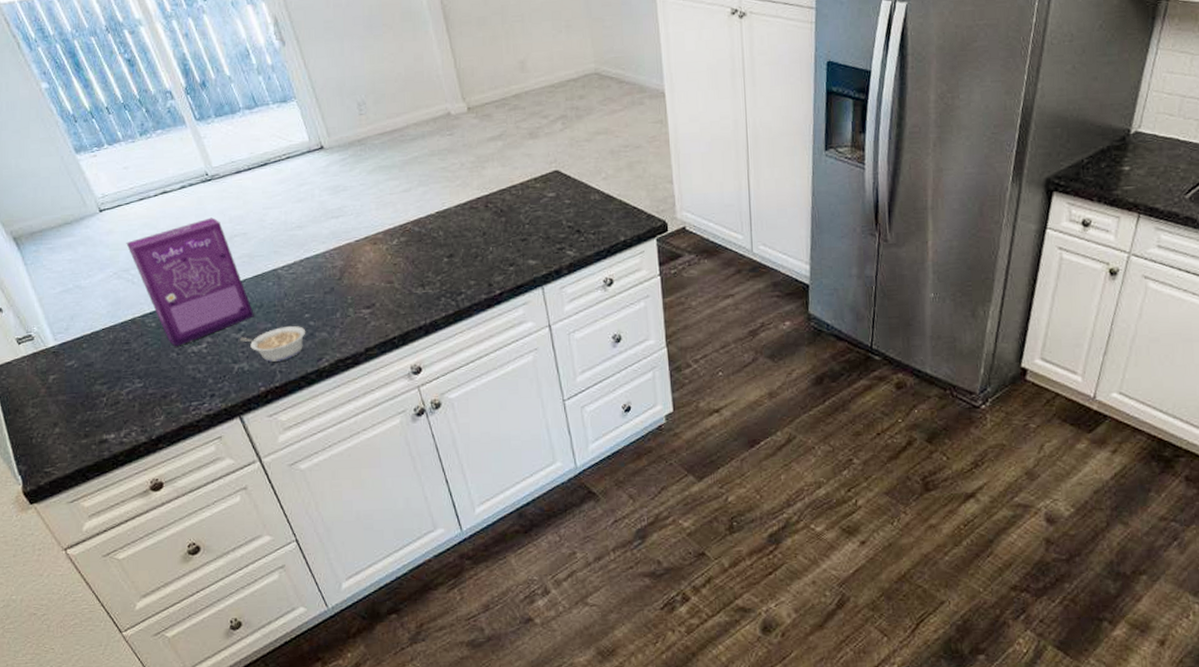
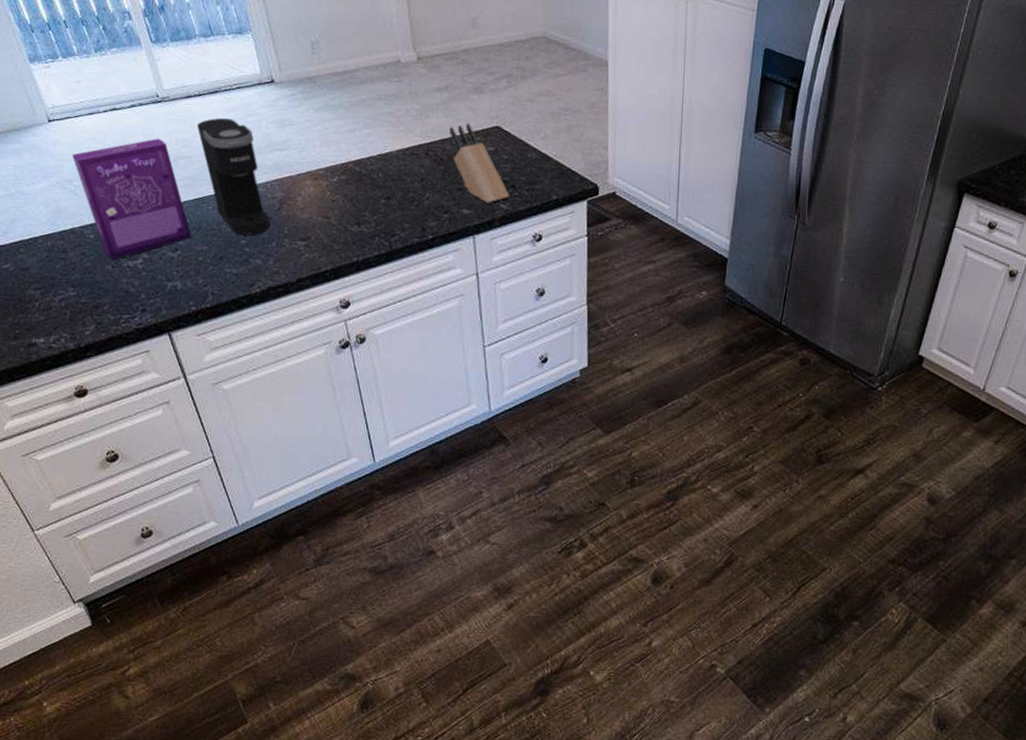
legume: present [240,325,306,362] -> none [176,250,241,283]
coffee maker: none [249,190,333,308] -> present [196,118,271,235]
knife block: none [507,170,576,251] -> present [450,123,510,203]

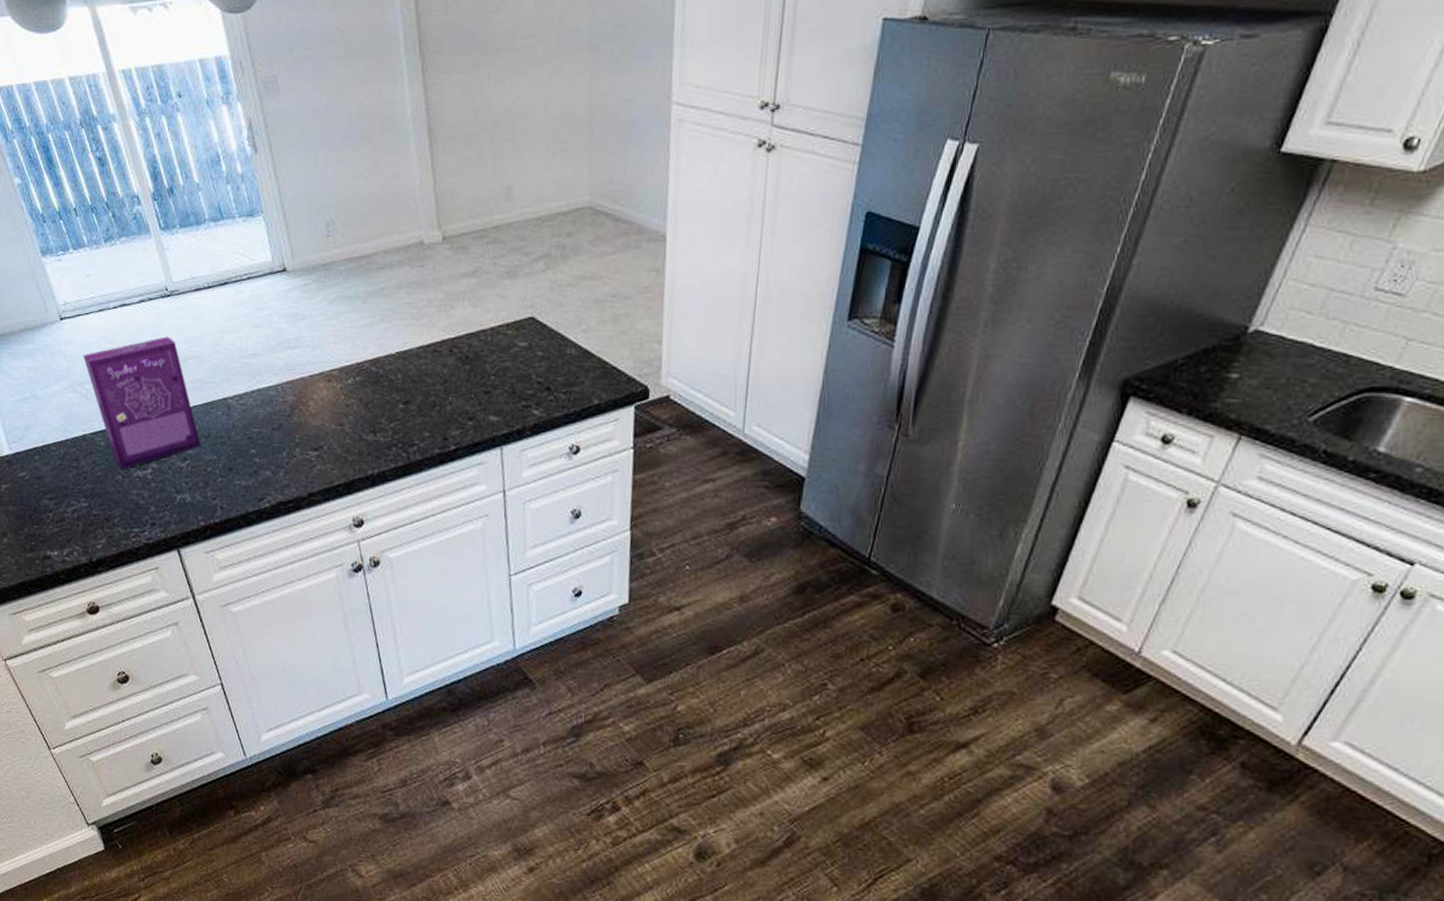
coffee maker: present [196,118,271,235] -> none [206,313,281,444]
knife block: present [450,123,510,203] -> none [477,314,544,409]

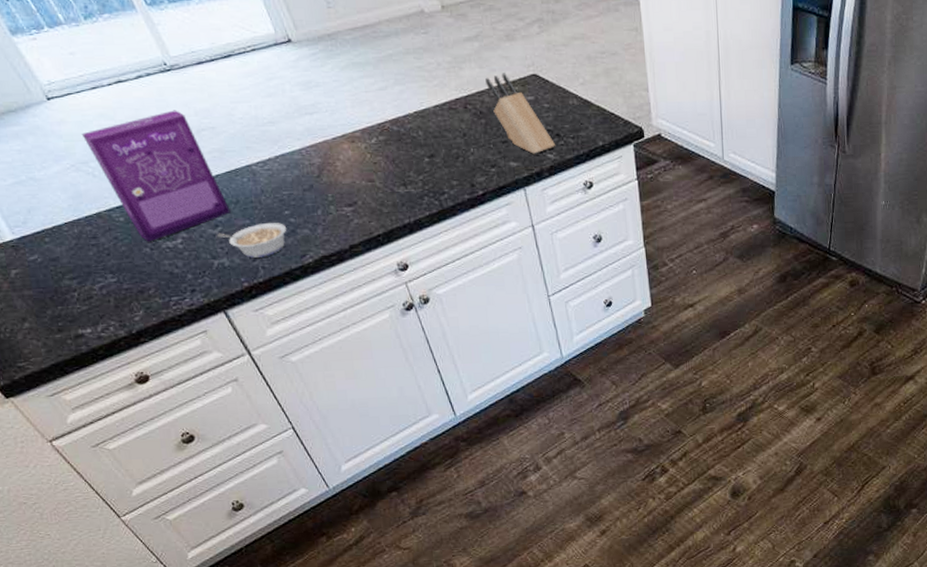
legume: none [185,460,251,497] -> present [218,222,287,258]
knife block: none [477,314,544,409] -> present [485,73,556,154]

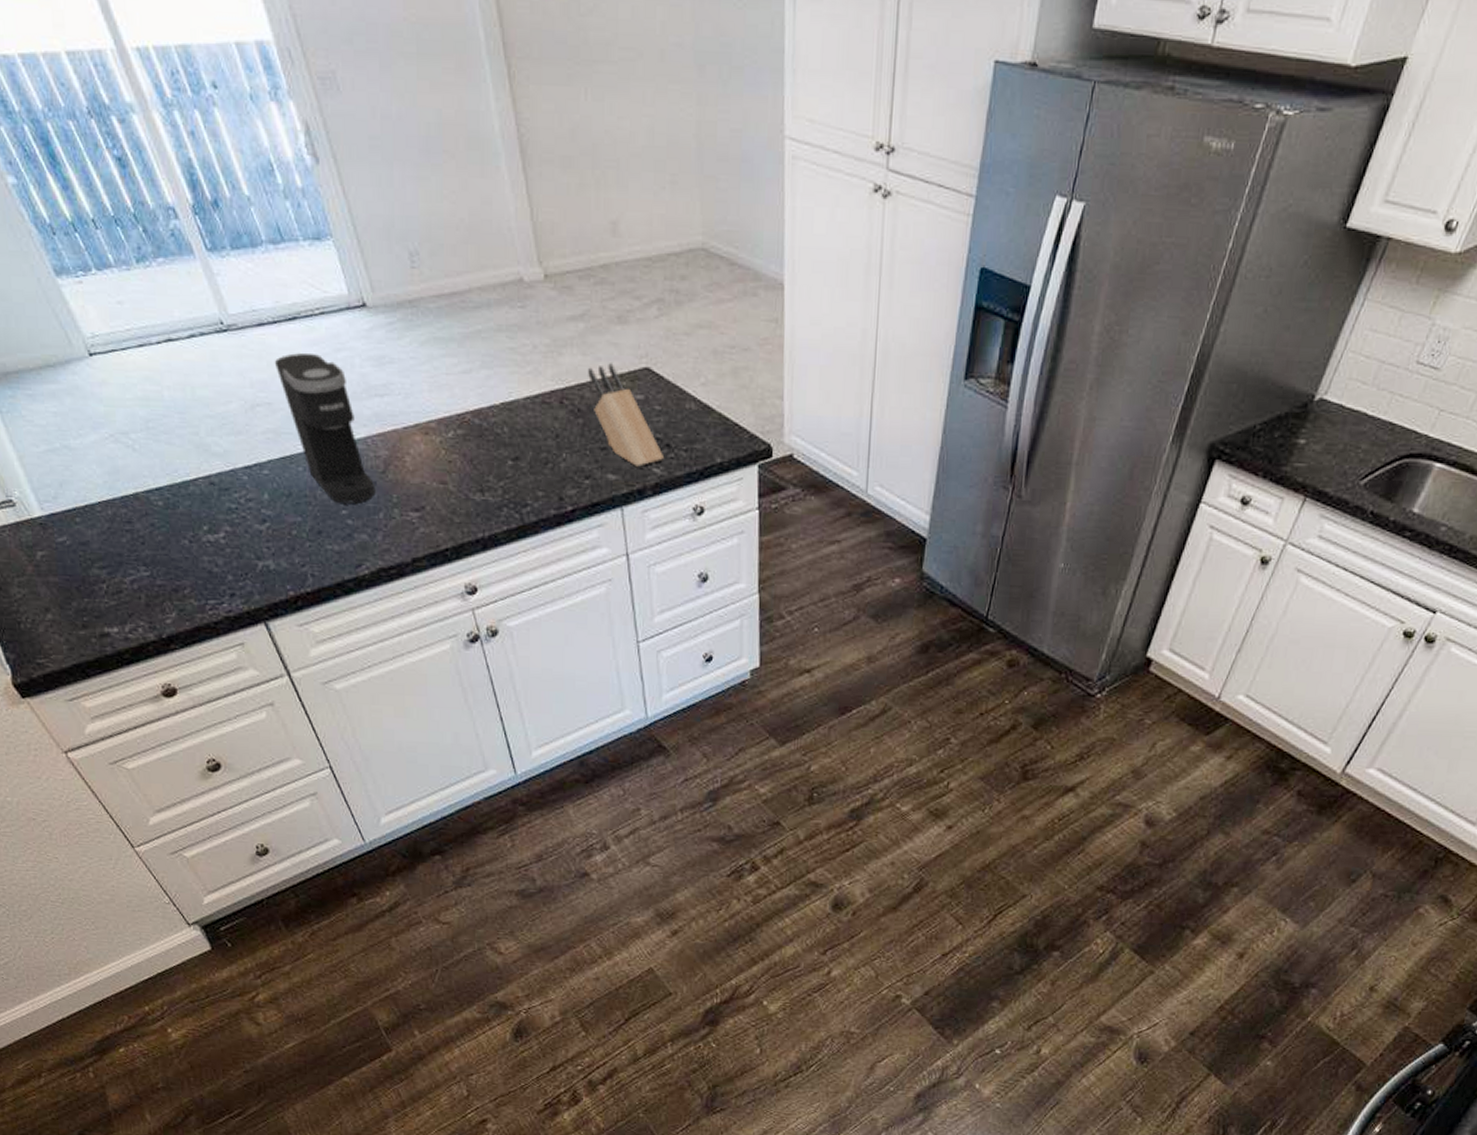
cereal box: present [81,110,231,242] -> none [123,378,281,533]
coffee maker: none [214,84,313,205] -> present [274,353,376,504]
legume: present [218,222,287,258] -> none [265,522,343,563]

